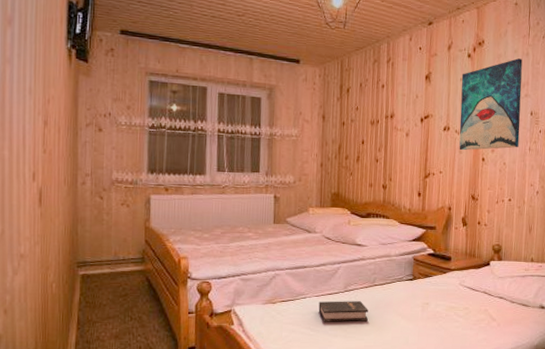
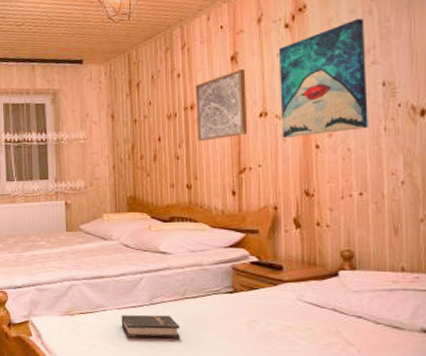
wall art: none [394,88,436,147] -> present [196,69,248,141]

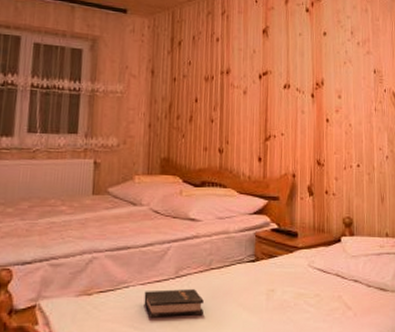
wall art: present [196,69,248,141] -> none [230,42,274,107]
wall art: present [278,18,368,139] -> none [300,14,364,111]

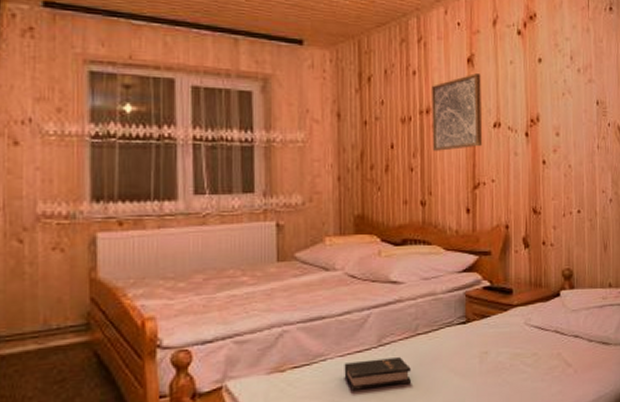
wall art: none [230,42,274,107] -> present [432,73,483,151]

